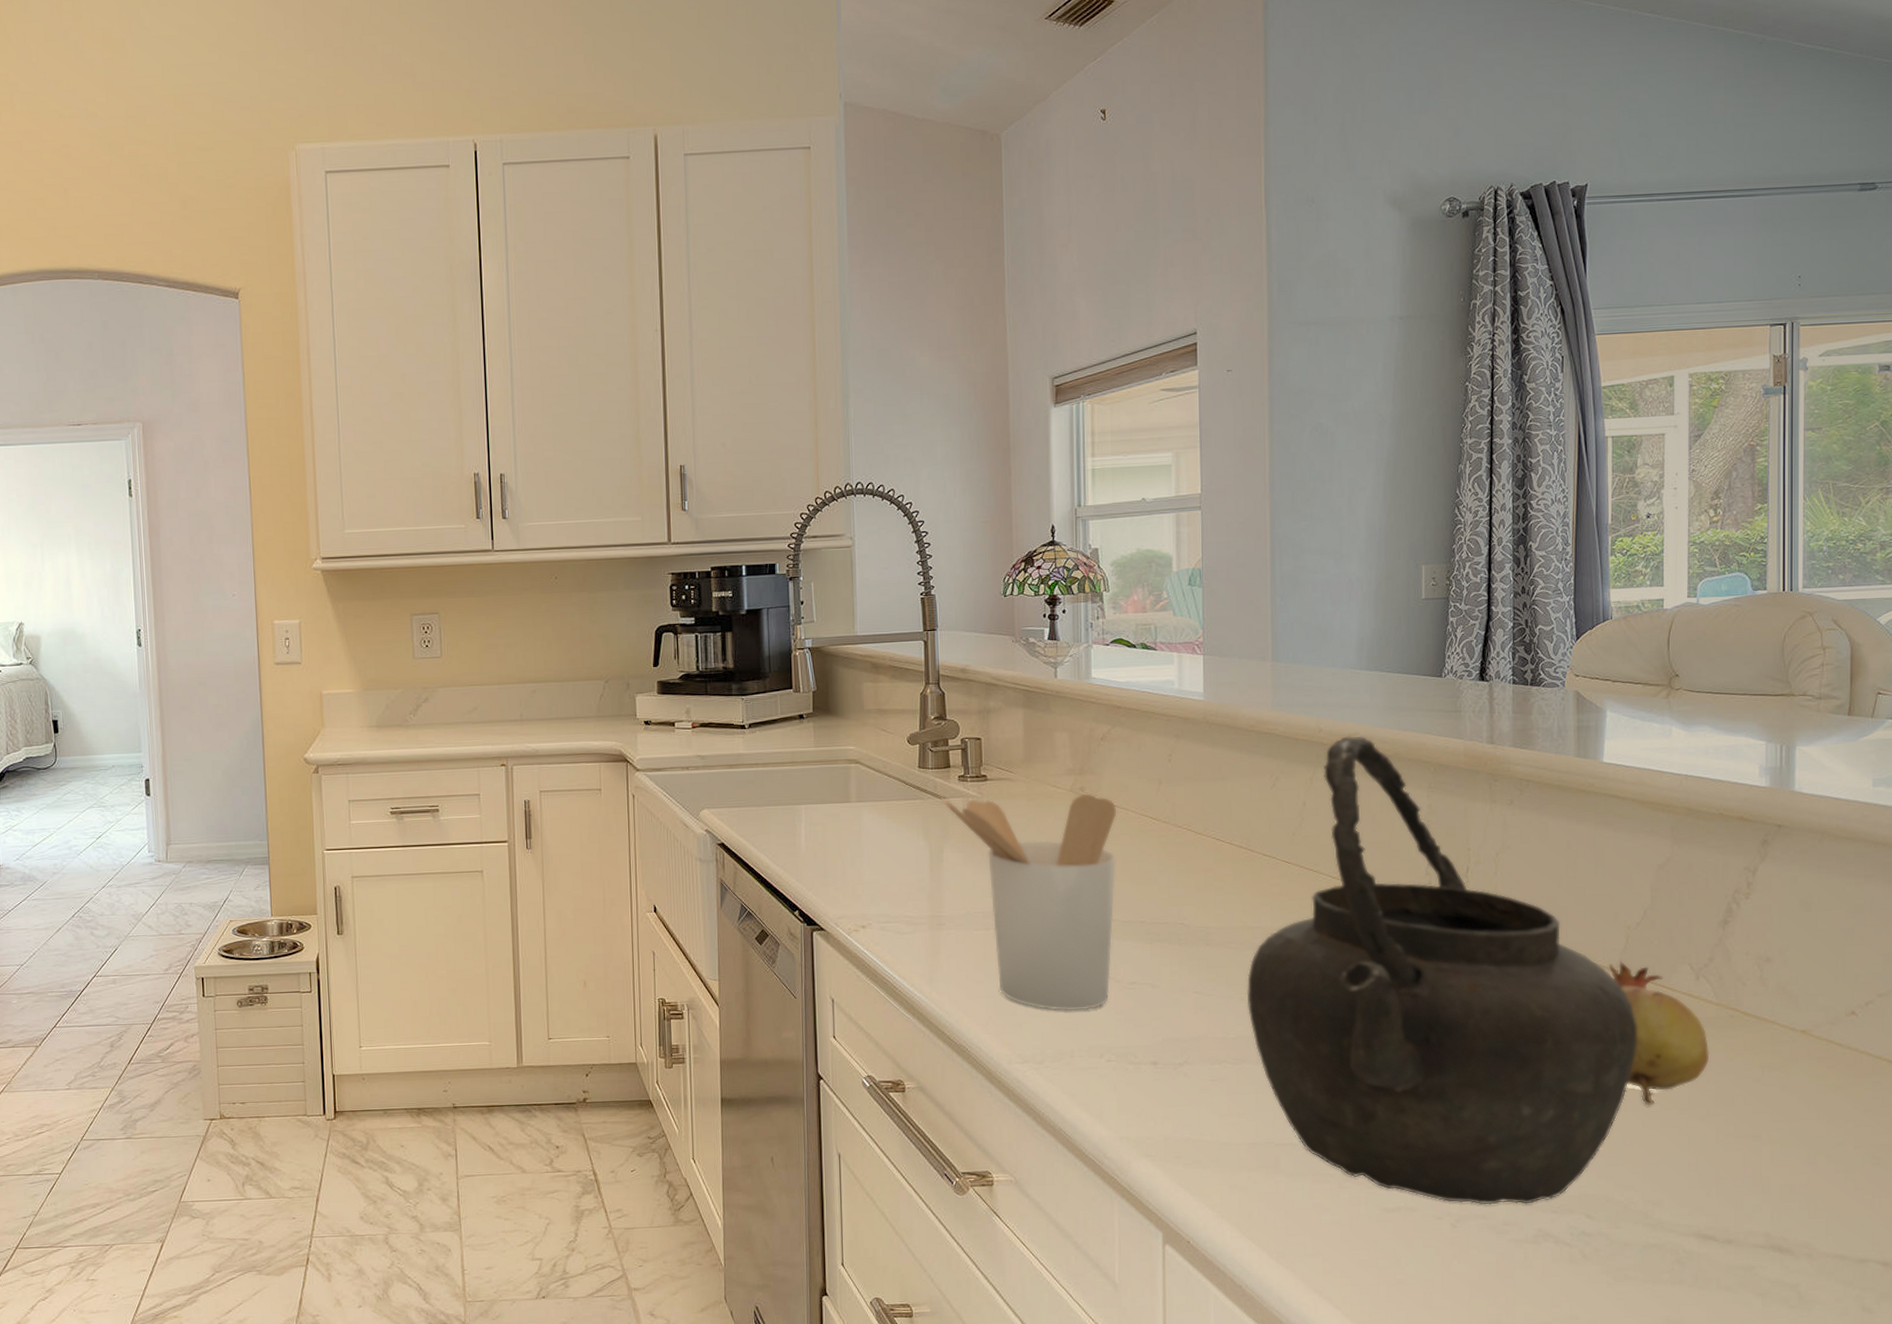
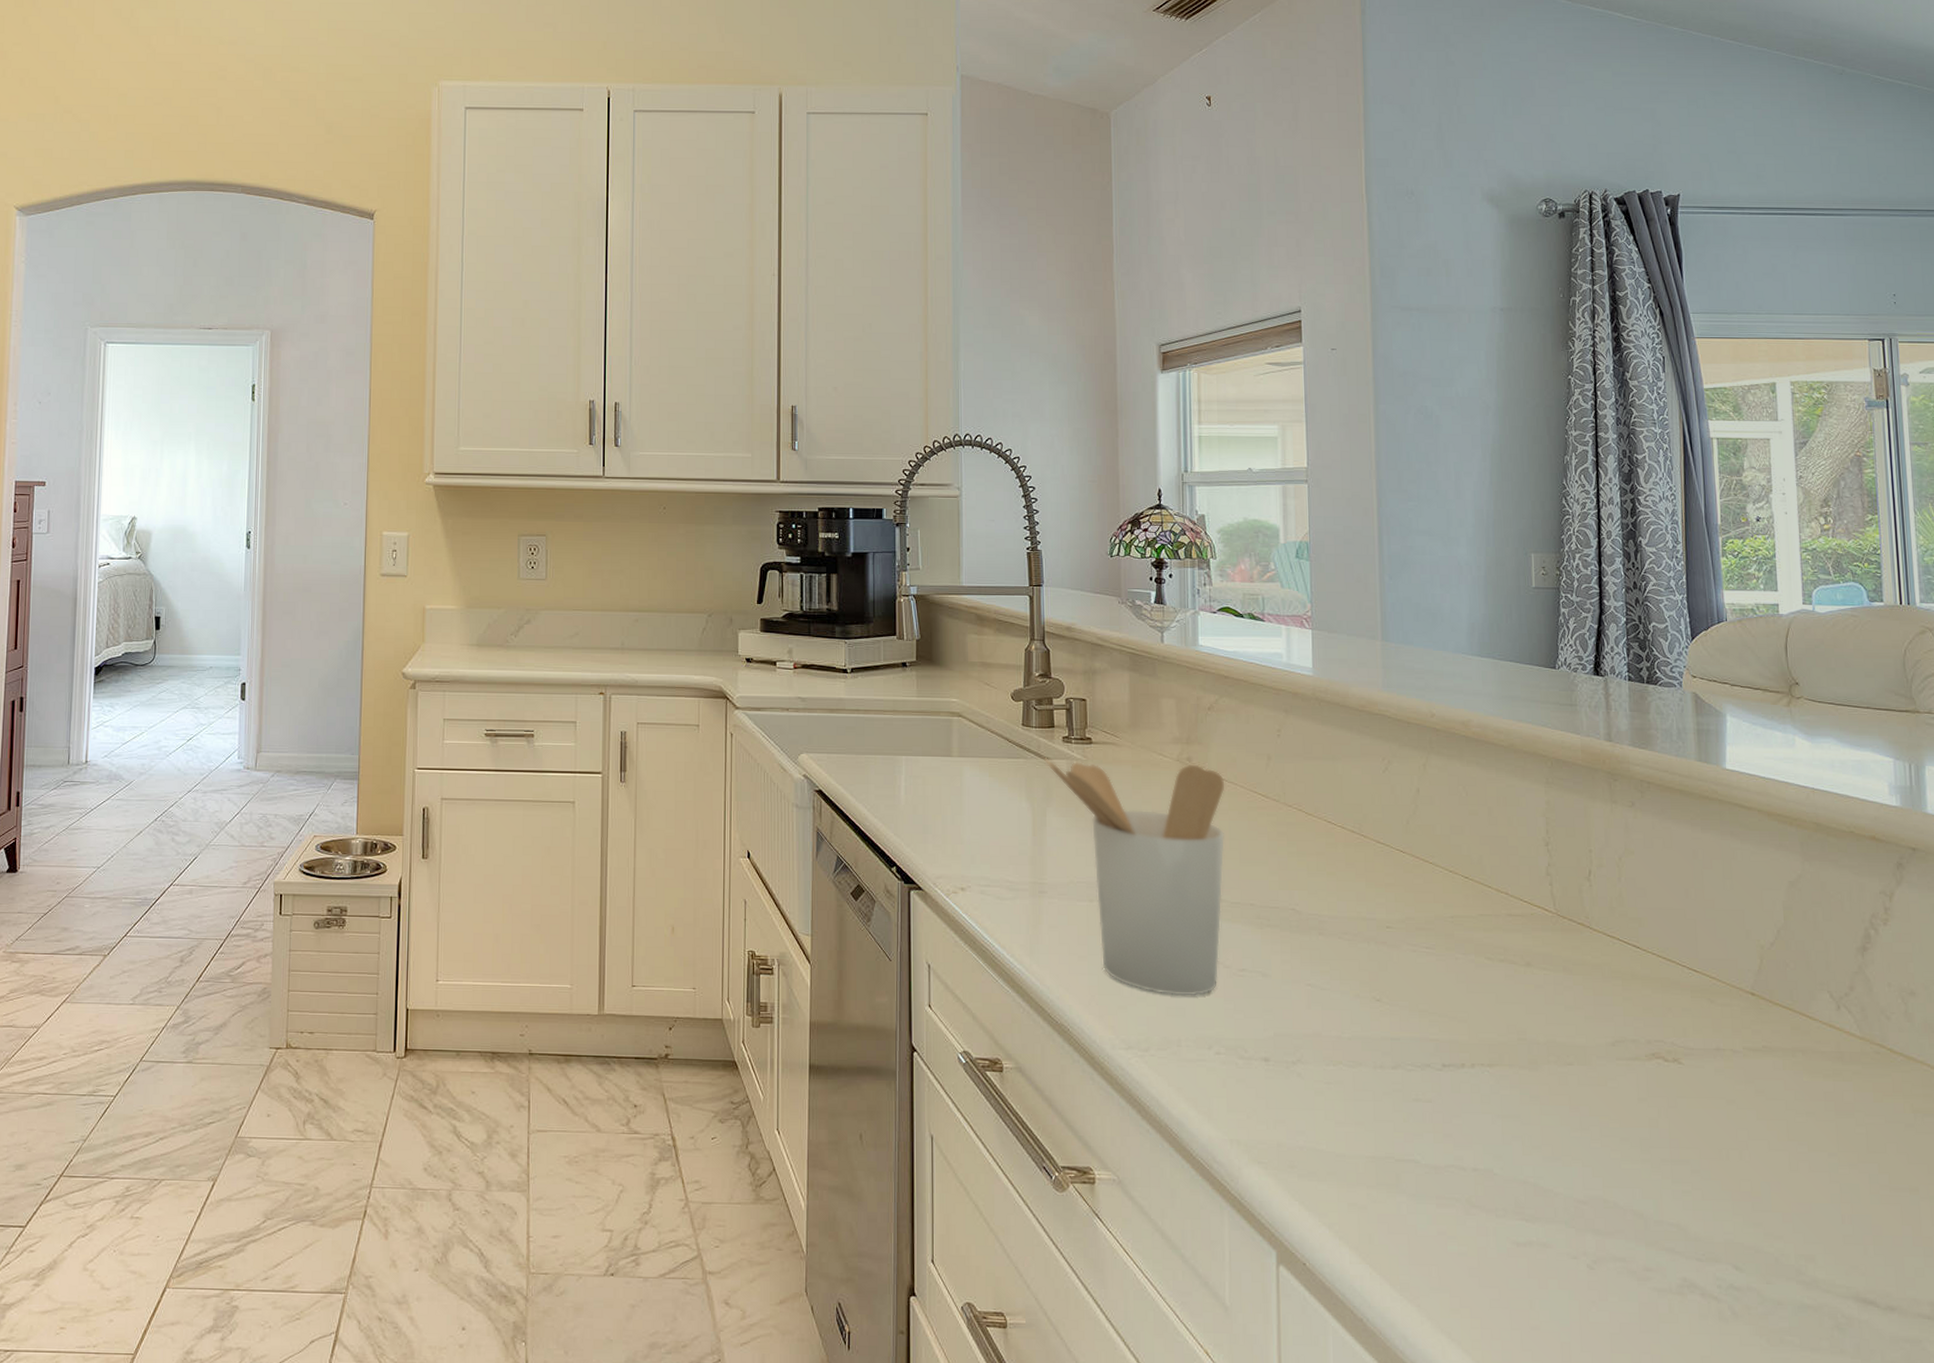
kettle: present [1246,735,1637,1205] -> none [1362,723,1779,1249]
fruit: present [1608,961,1710,1106] -> none [1743,983,1857,1147]

